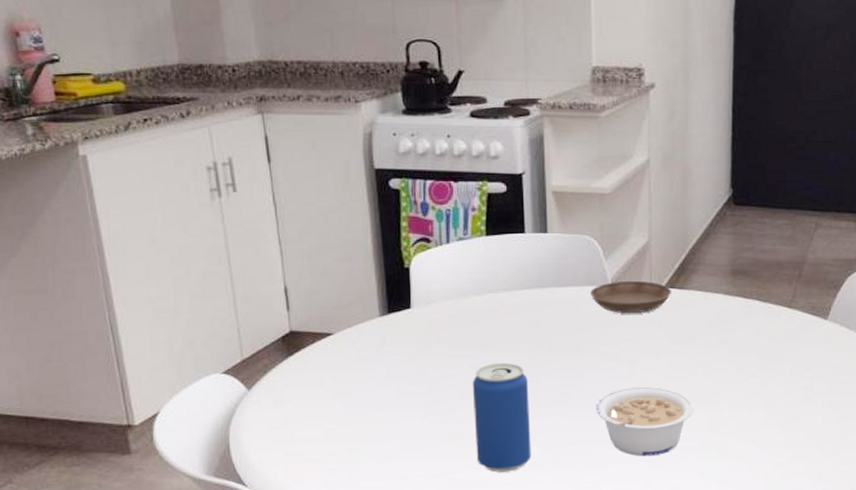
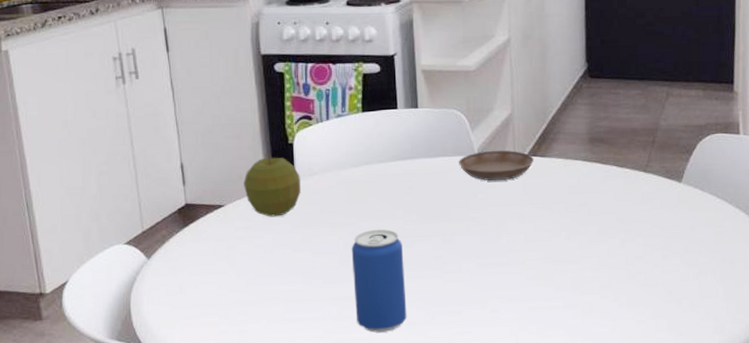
apple: none [354,280,418,347] -> present [244,155,301,217]
legume: present [595,386,693,457] -> none [466,249,558,316]

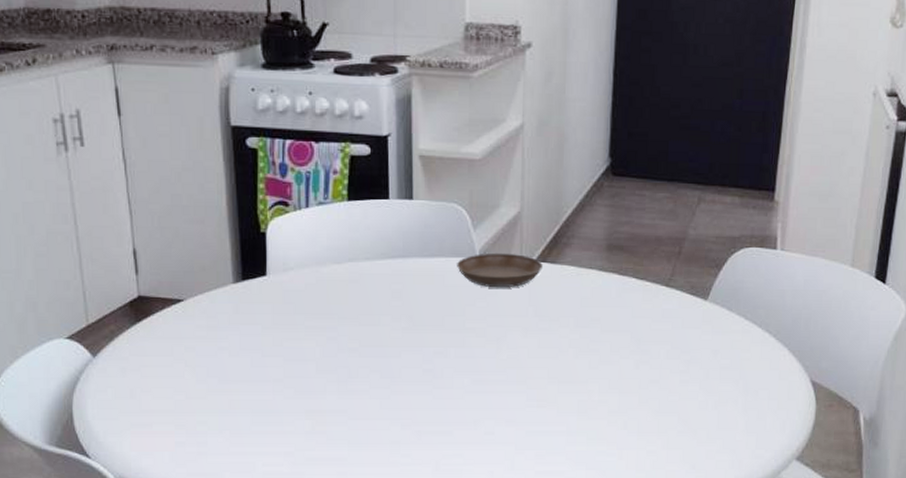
apple: present [244,155,301,217] -> none [207,244,273,316]
beverage can: present [351,229,407,333] -> none [329,335,390,451]

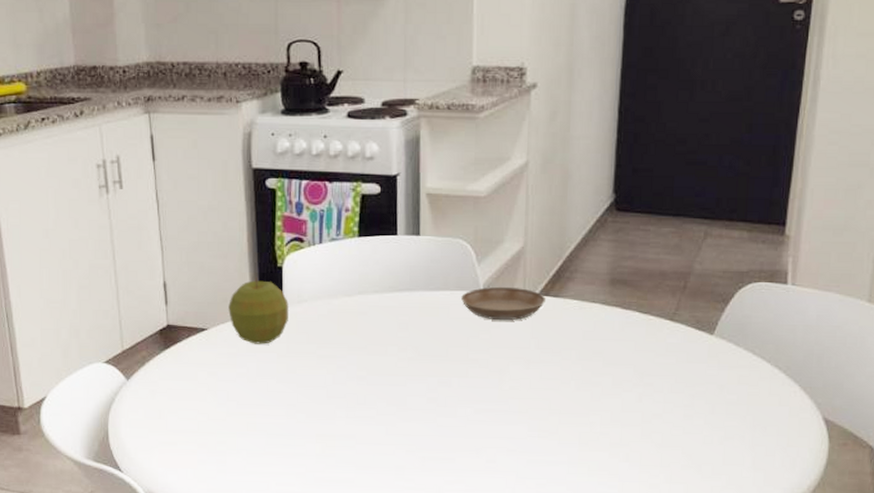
apple: none [207,244,273,316] -> present [228,278,289,344]

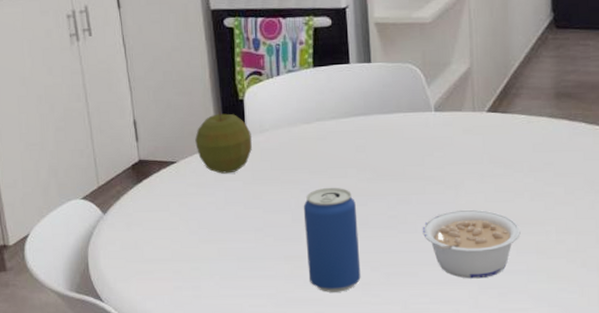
beverage can: none [339,364,396,475] -> present [303,187,361,292]
saucer: present [461,286,545,321] -> none [414,106,494,139]
legume: none [462,395,564,468] -> present [422,209,521,279]

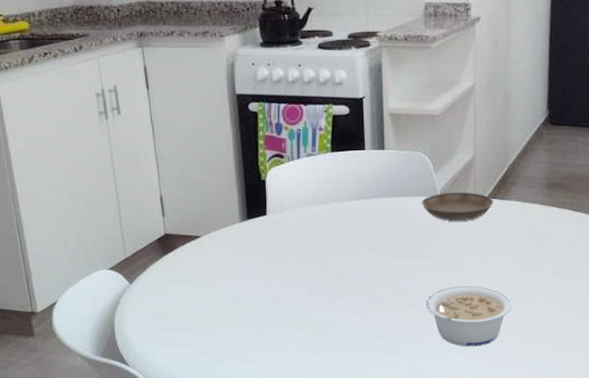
apple: present [195,111,252,174] -> none [219,190,272,248]
beverage can: present [303,187,361,292] -> none [318,263,369,358]
saucer: none [414,106,494,139] -> present [422,192,493,221]

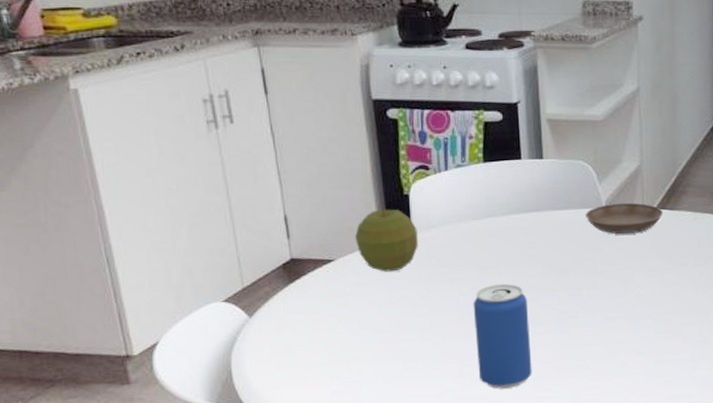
apple: none [219,190,272,248] -> present [355,207,418,272]
beverage can: none [318,263,369,358] -> present [473,283,532,389]
legume: present [426,285,512,347] -> none [593,302,686,369]

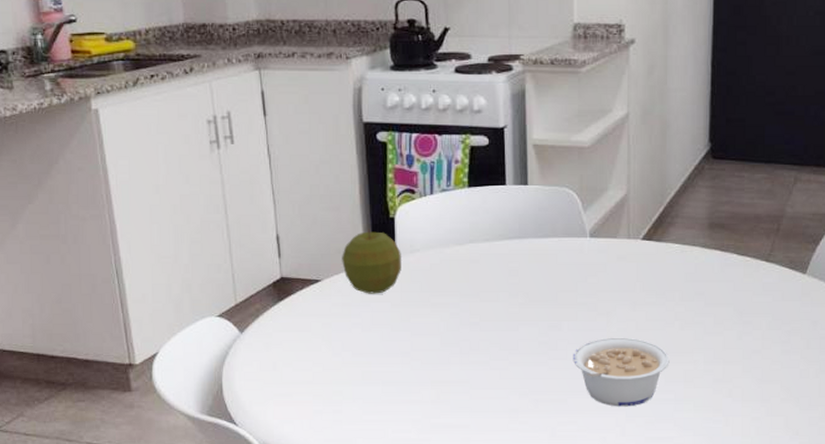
beverage can: present [473,283,532,389] -> none [452,311,509,419]
saucer: present [586,202,663,235] -> none [569,232,649,265]
legume: none [593,302,686,369] -> present [572,337,670,407]

